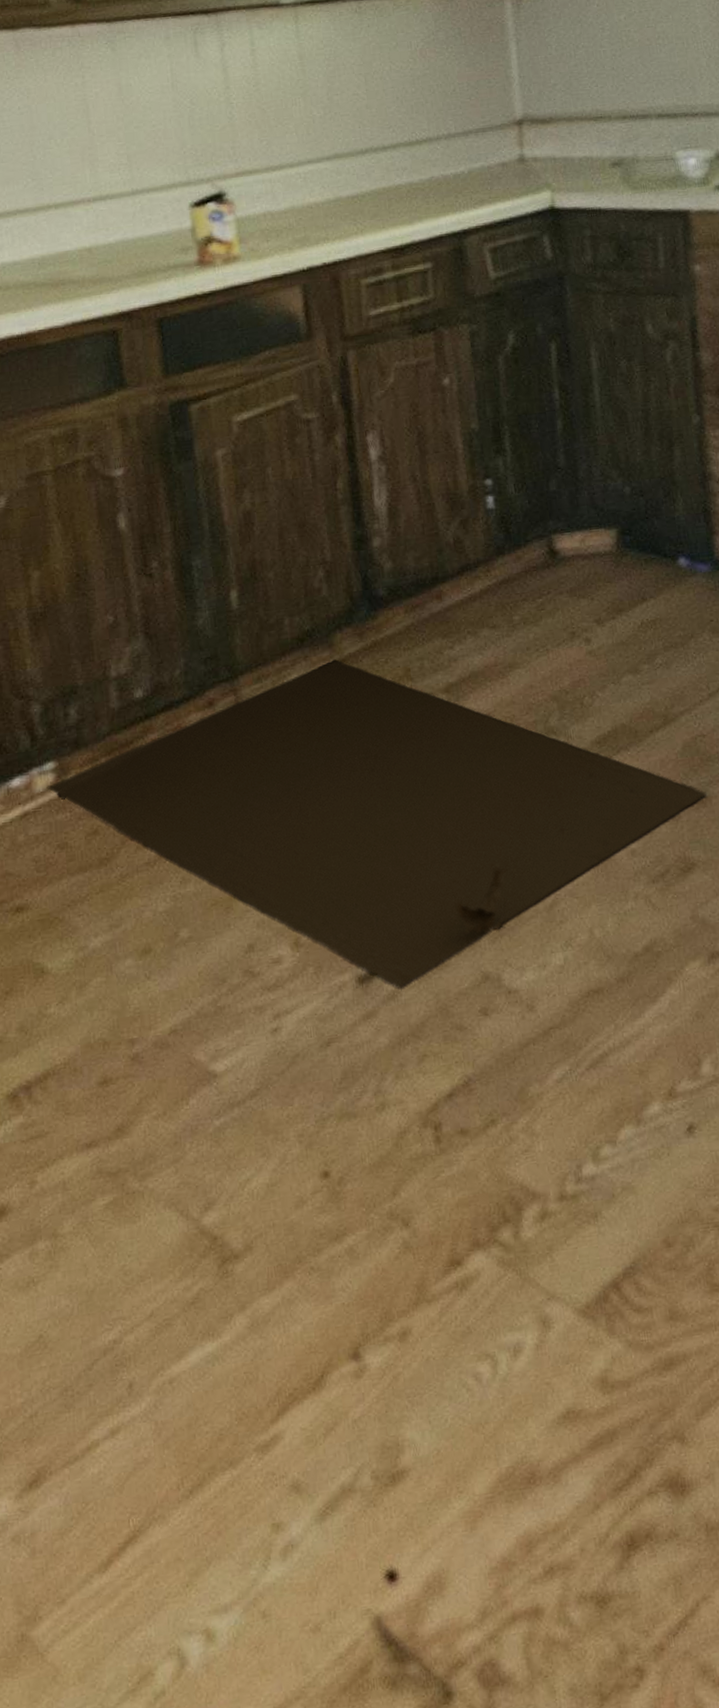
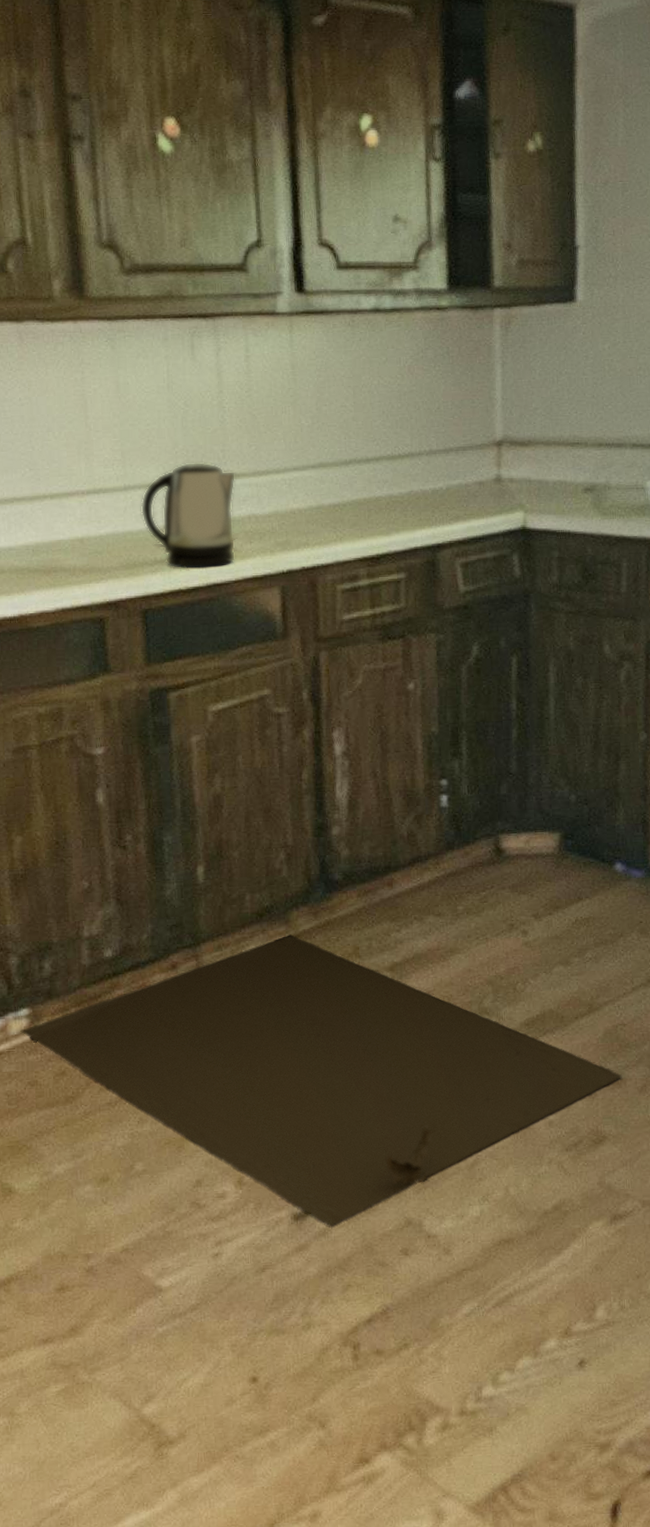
kettle: none [150,160,253,272] -> present [140,461,236,568]

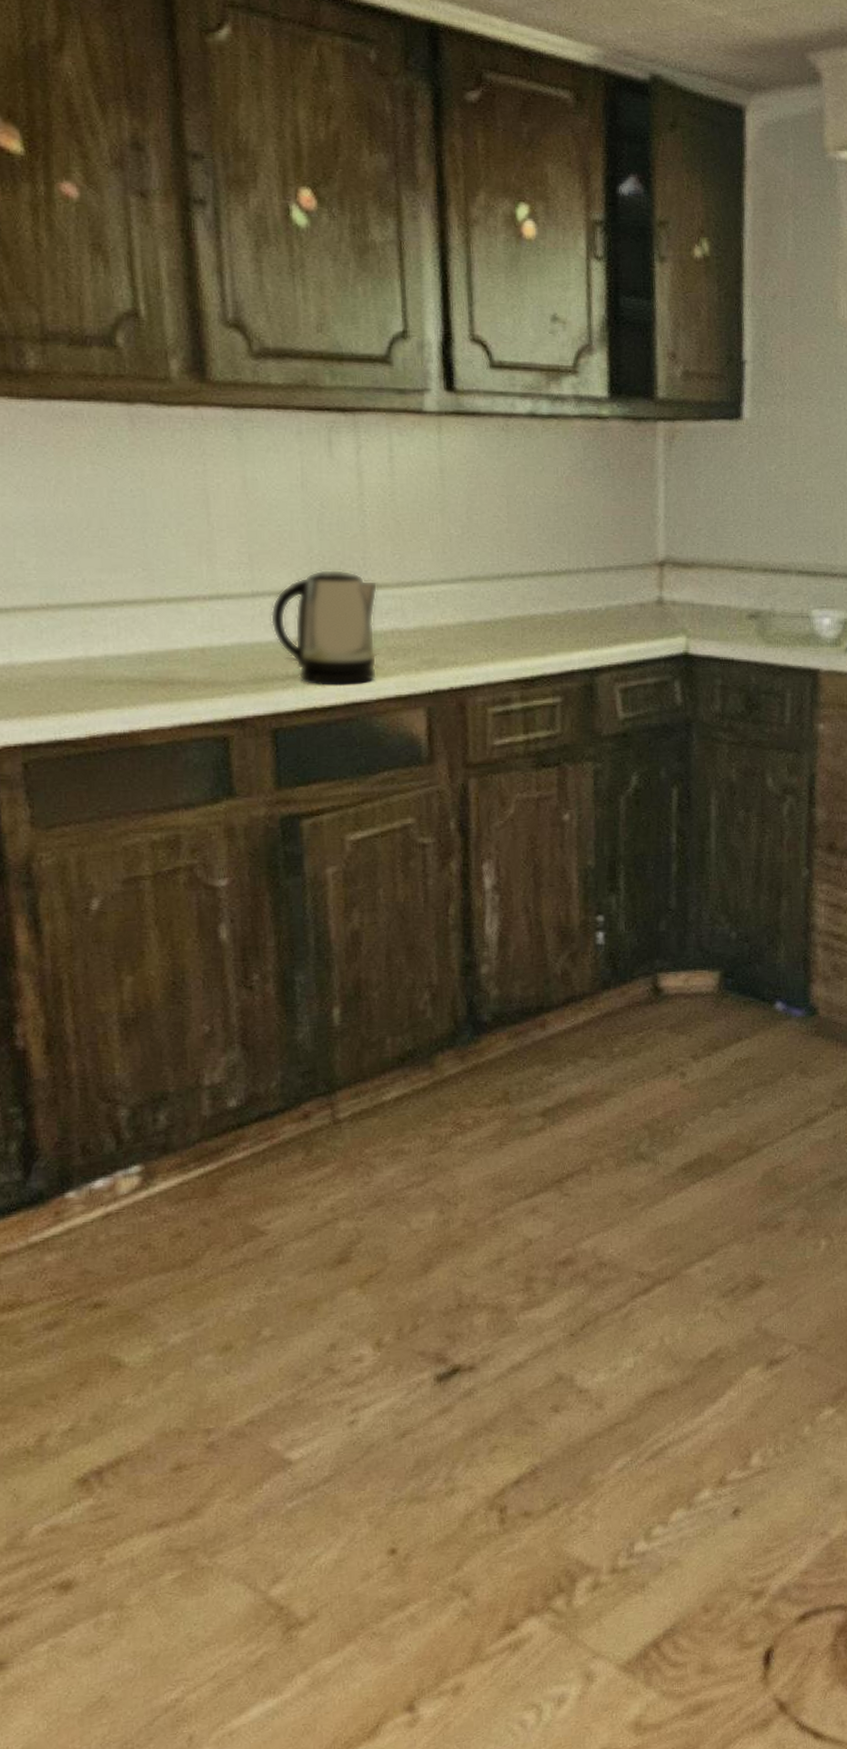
door mat: present [20,934,623,1226] -> none [131,1080,781,1386]

